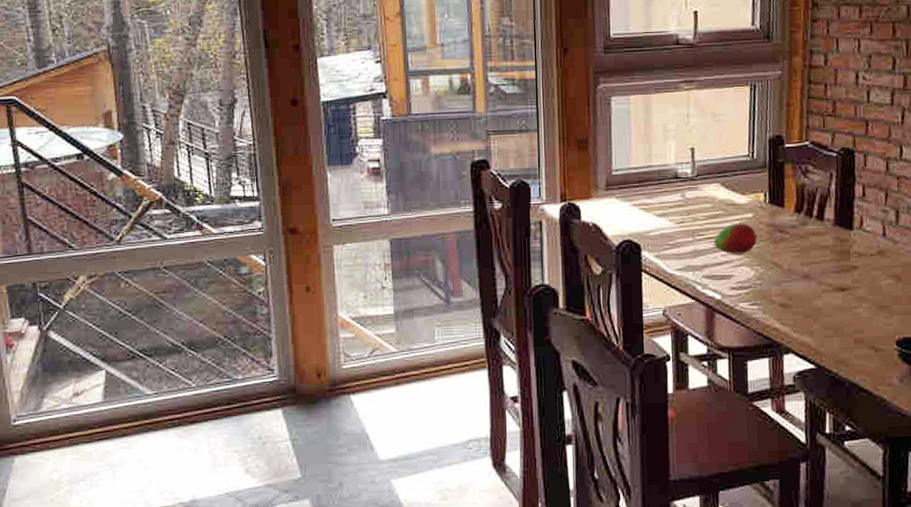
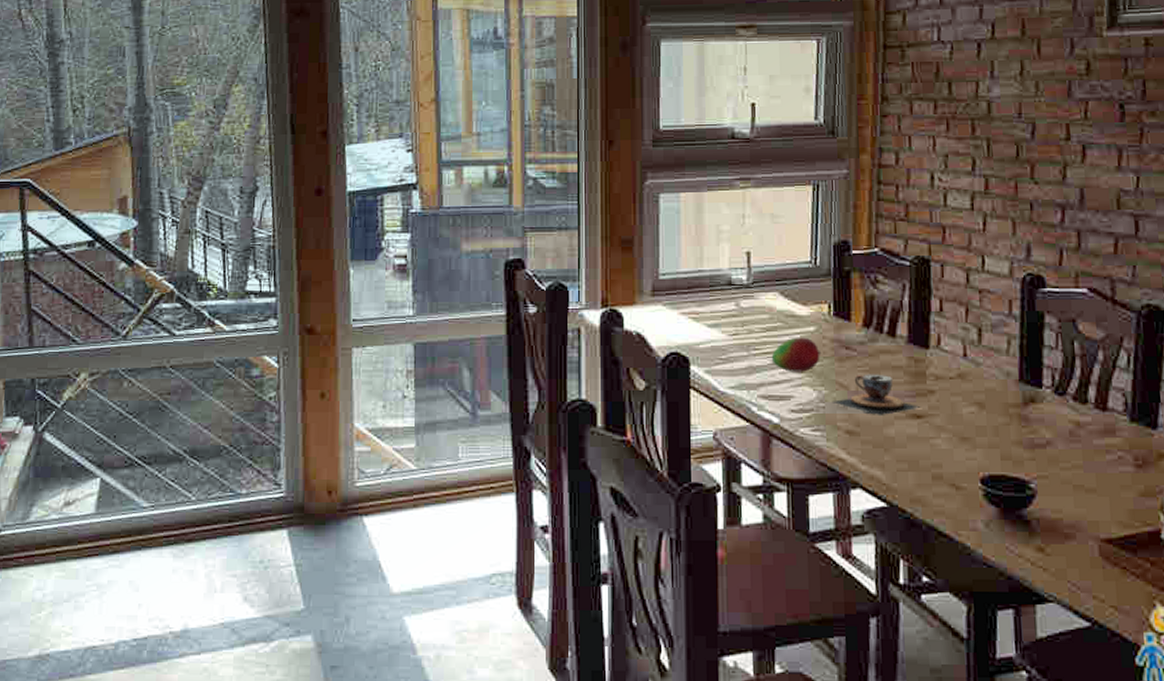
teacup: none [767,253,845,290] -> present [832,374,921,415]

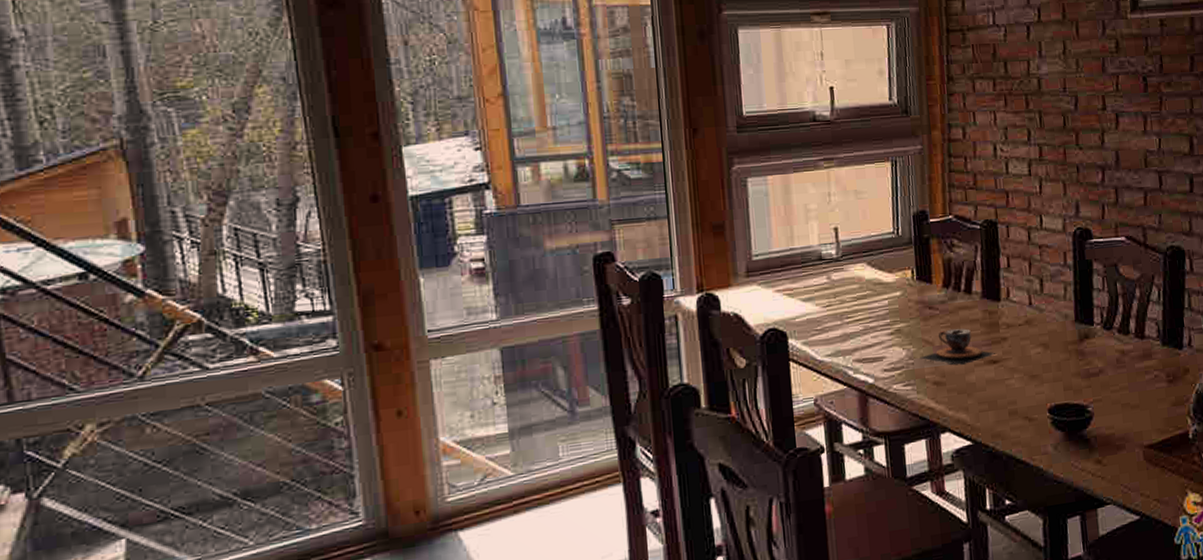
fruit: present [771,337,822,372] -> none [863,302,908,336]

